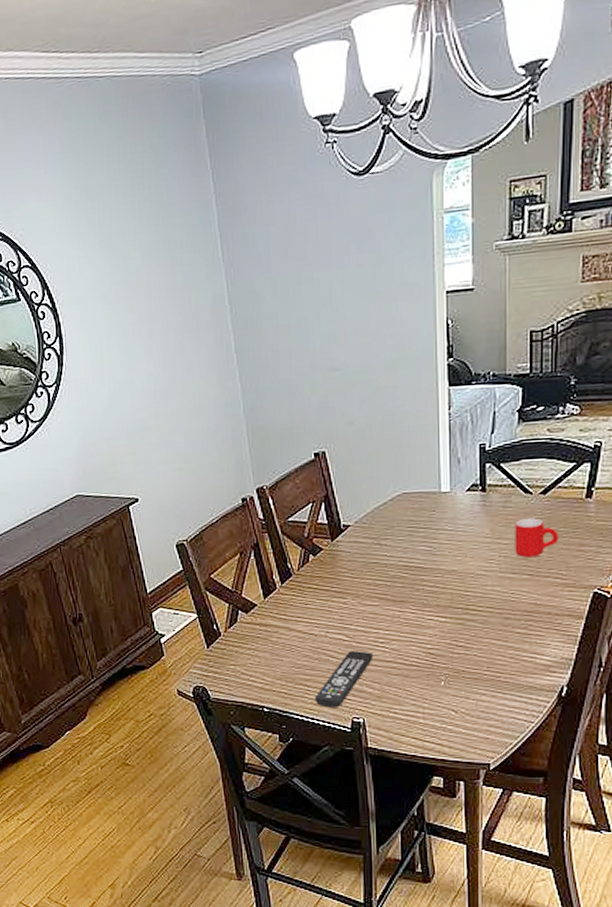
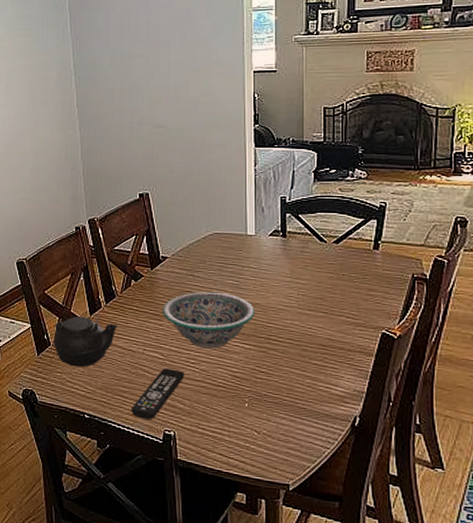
teapot: none [224,598,296,657] -> present [53,315,118,367]
decorative bowl: none [345,561,450,626] -> present [162,291,254,349]
mug: present [515,518,558,558] -> none [311,263,350,298]

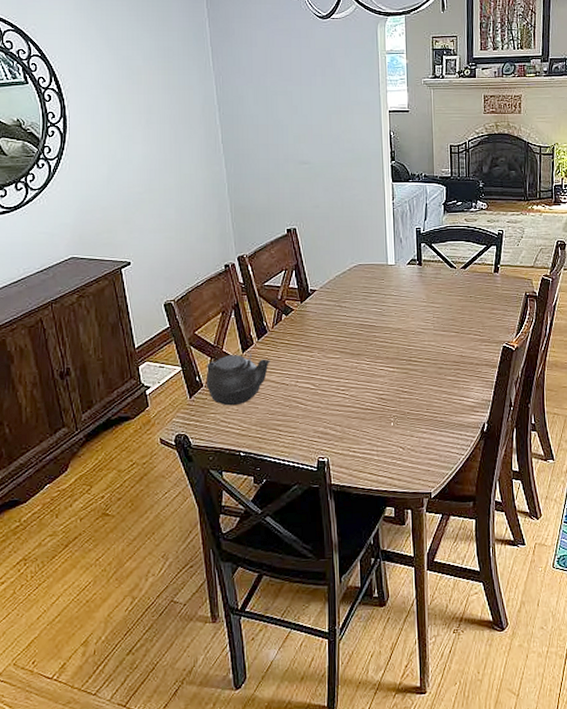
remote control: present [131,368,185,420] -> none [286,398,336,450]
decorative bowl: present [162,291,254,349] -> none [312,320,397,375]

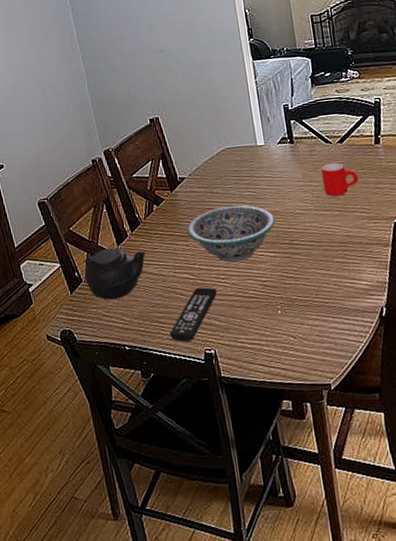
remote control: none [286,398,336,450] -> present [169,287,218,342]
decorative bowl: none [312,320,397,375] -> present [186,205,275,263]
mug: none [444,287,476,319] -> present [321,162,359,197]

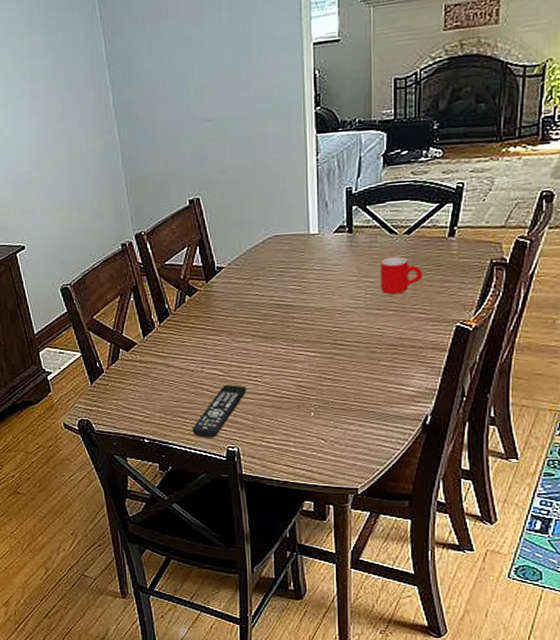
teapot: present [84,245,146,300] -> none [106,336,174,392]
decorative bowl: present [186,205,275,263] -> none [220,299,319,361]

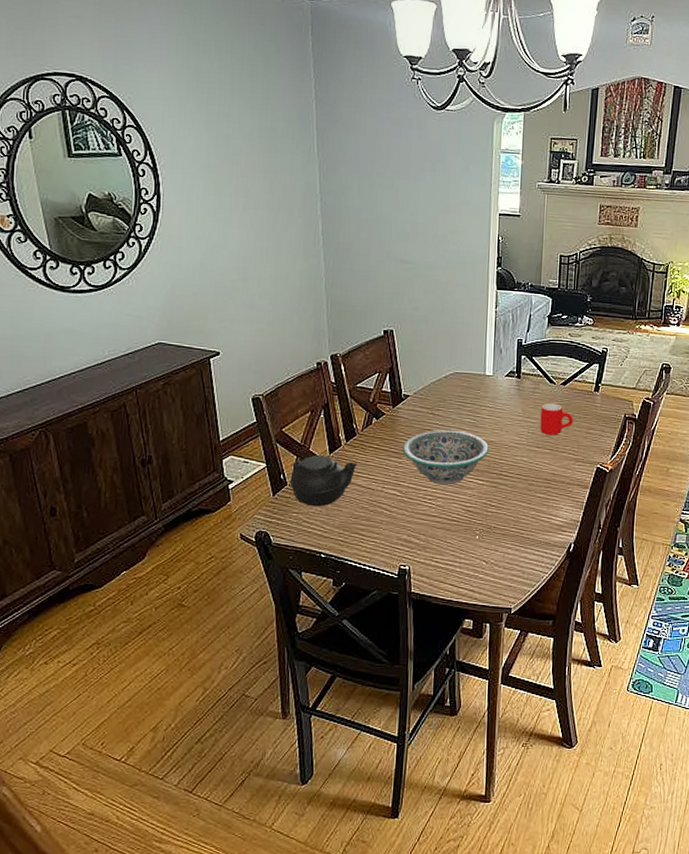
teapot: none [106,336,174,392] -> present [290,453,358,507]
remote control: present [192,385,247,438] -> none [368,505,422,556]
decorative bowl: none [220,299,319,361] -> present [402,430,489,485]

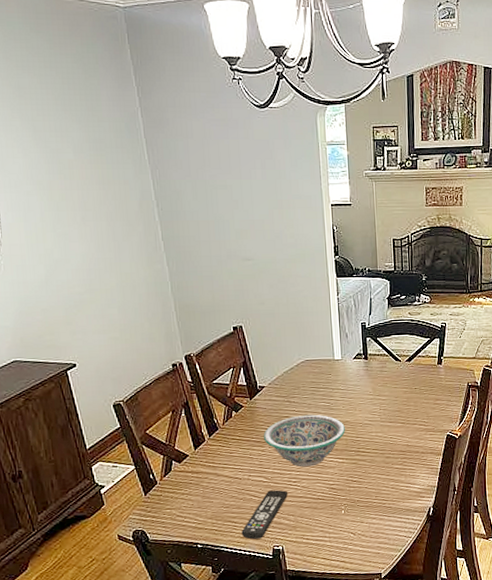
teapot: present [290,453,358,507] -> none [159,449,223,501]
remote control: none [368,505,422,556] -> present [241,490,288,540]
mug: present [540,403,573,436] -> none [390,379,421,410]

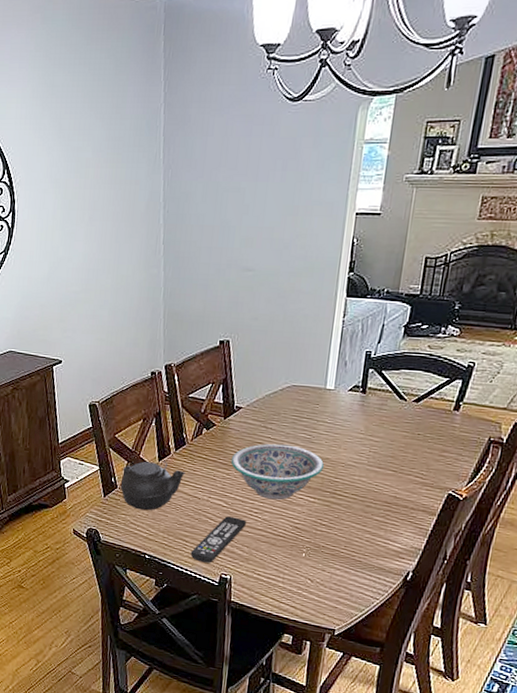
teapot: none [159,449,223,501] -> present [120,460,185,511]

